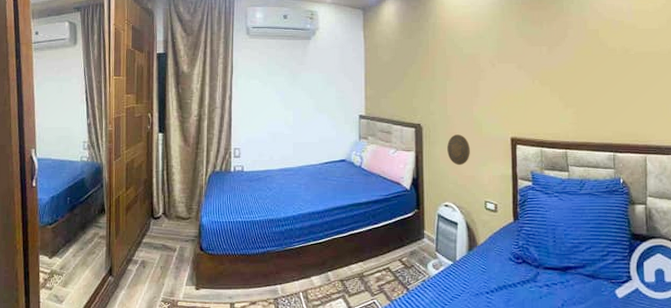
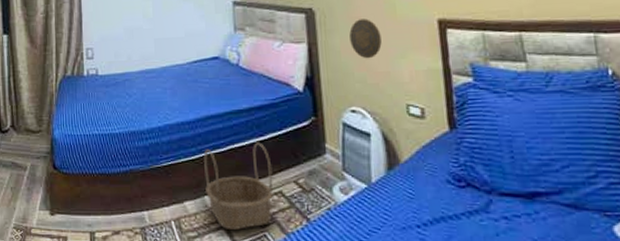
basket: none [329,229,383,298] -> present [204,142,273,230]

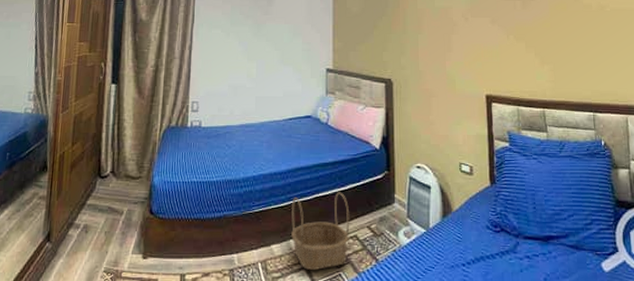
decorative plate: present [349,19,382,59] -> none [419,91,443,124]

